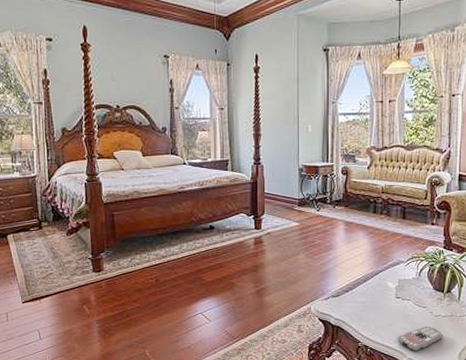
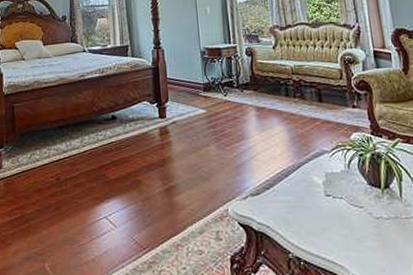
remote control: present [397,326,443,352] -> none [334,231,391,265]

